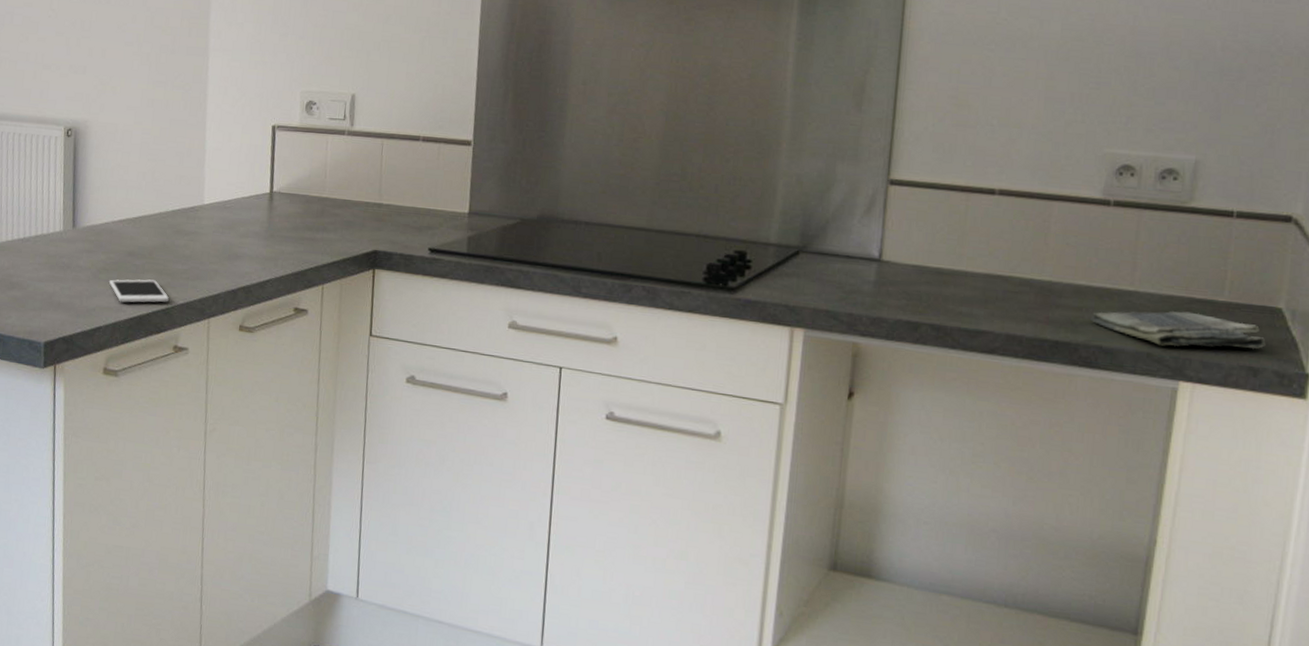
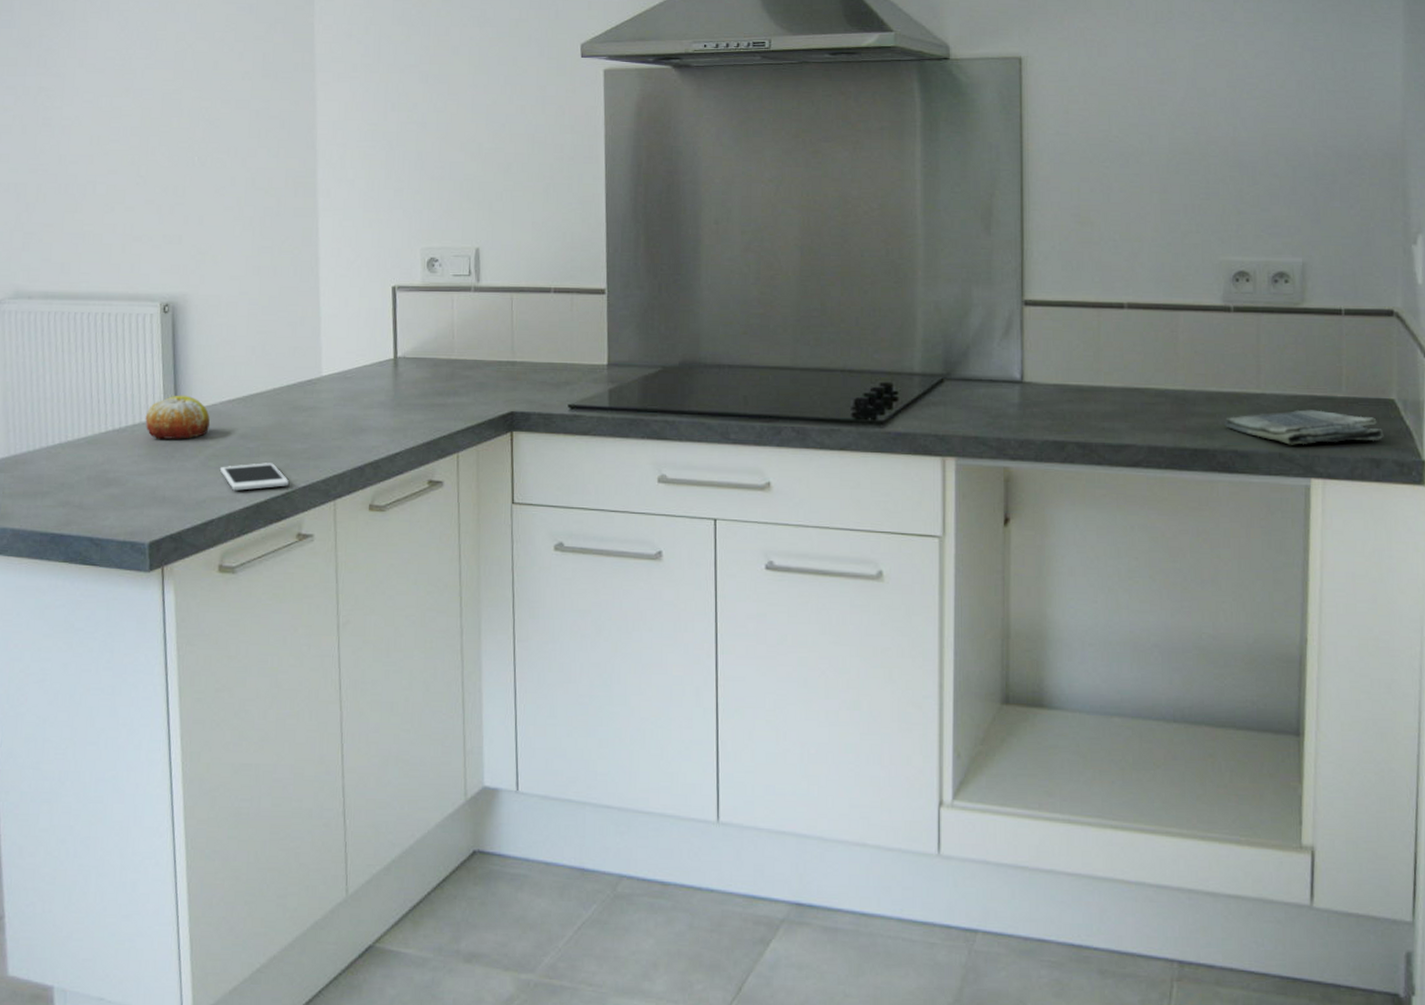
fruit: none [46,212,103,252] -> present [145,395,210,439]

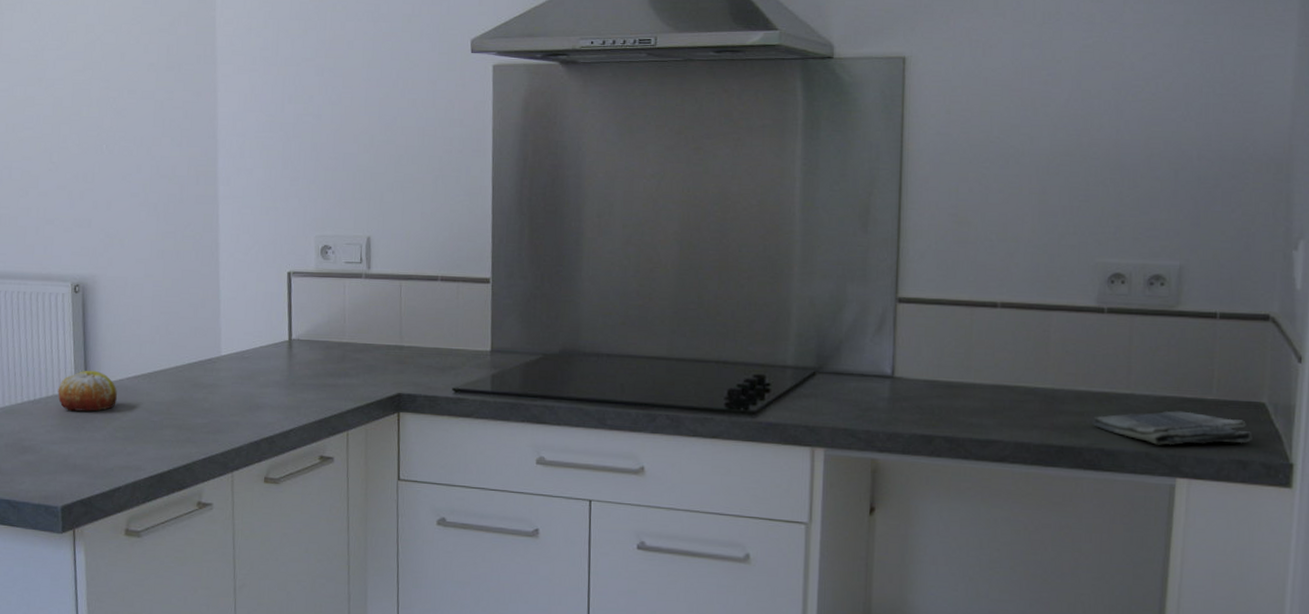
cell phone: present [219,463,289,491] -> none [126,435,190,461]

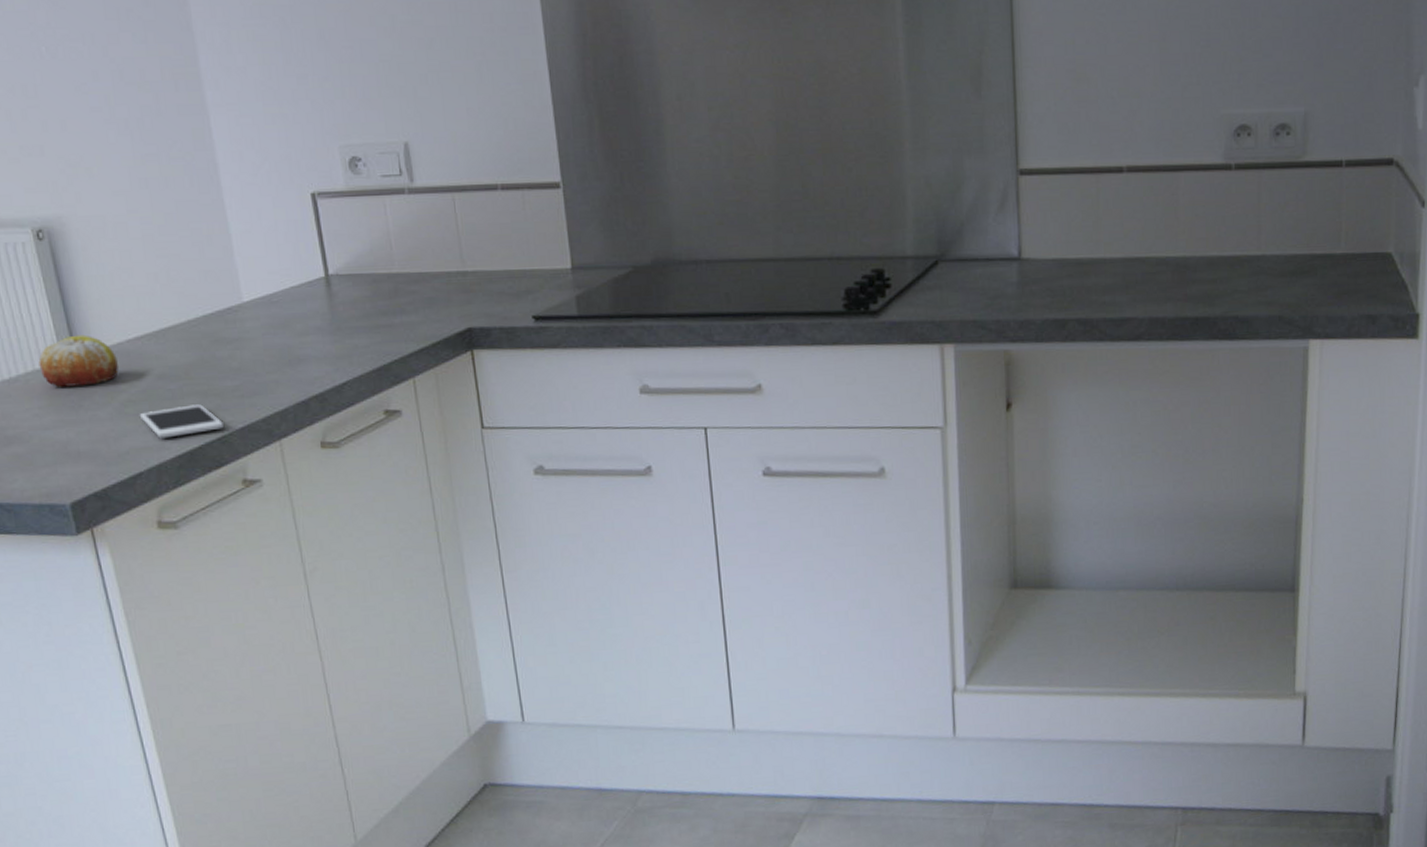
cell phone: none [126,435,190,461] -> present [139,404,223,438]
dish towel: present [1092,410,1253,445] -> none [1225,268,1380,307]

